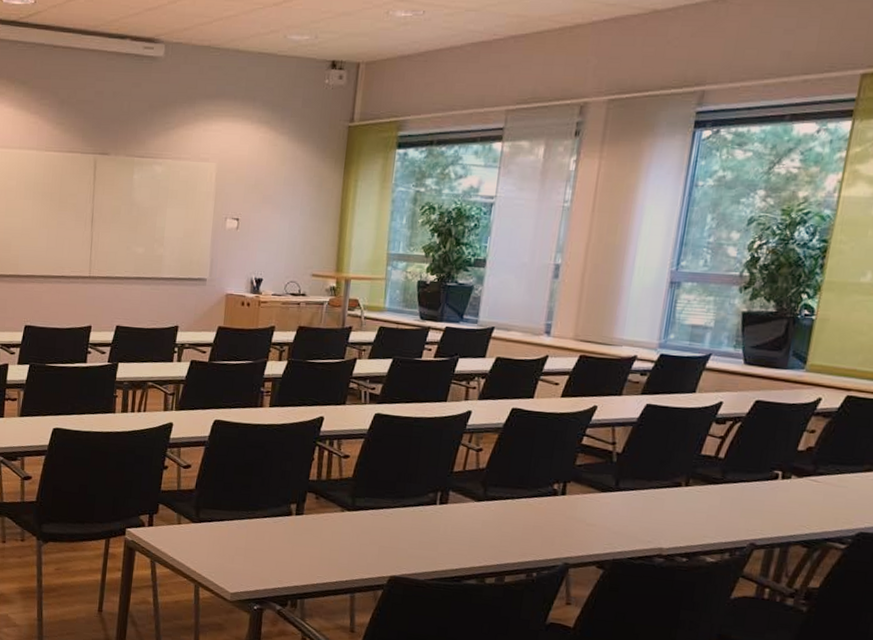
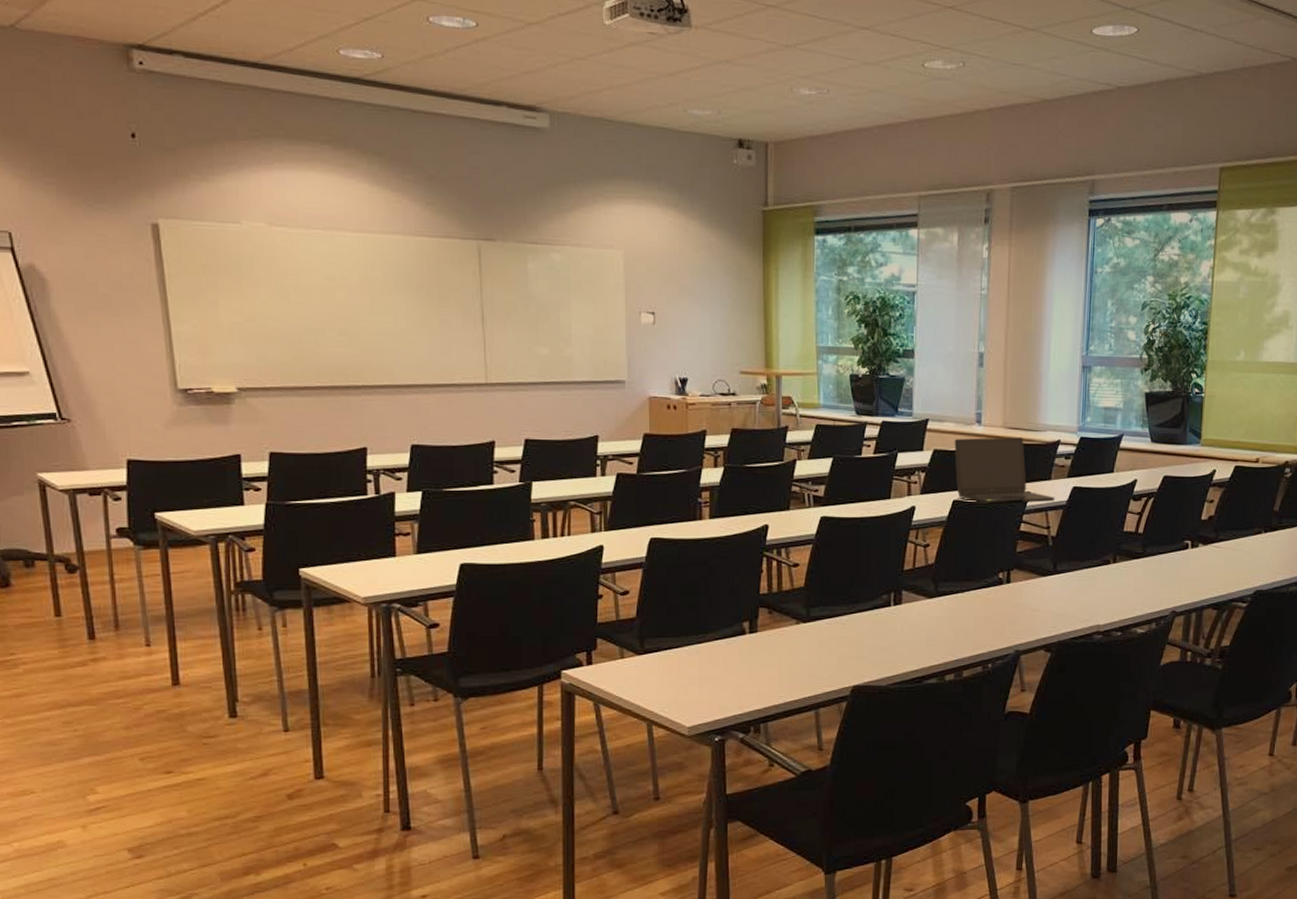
laptop: none [517,347,625,418] -> present [954,437,1055,505]

